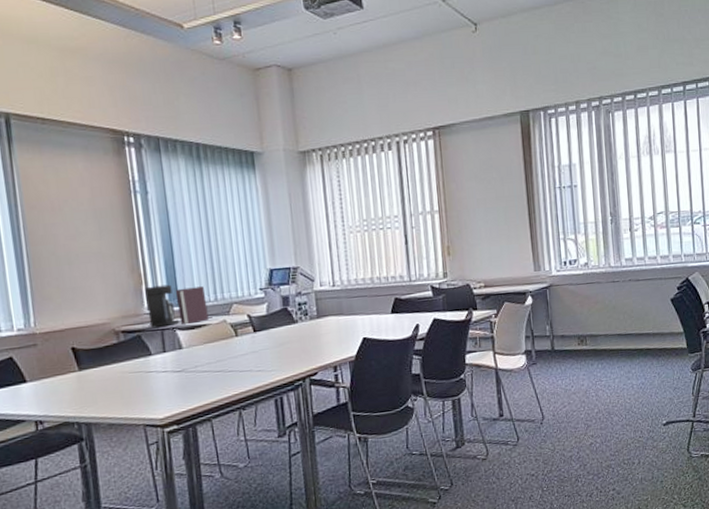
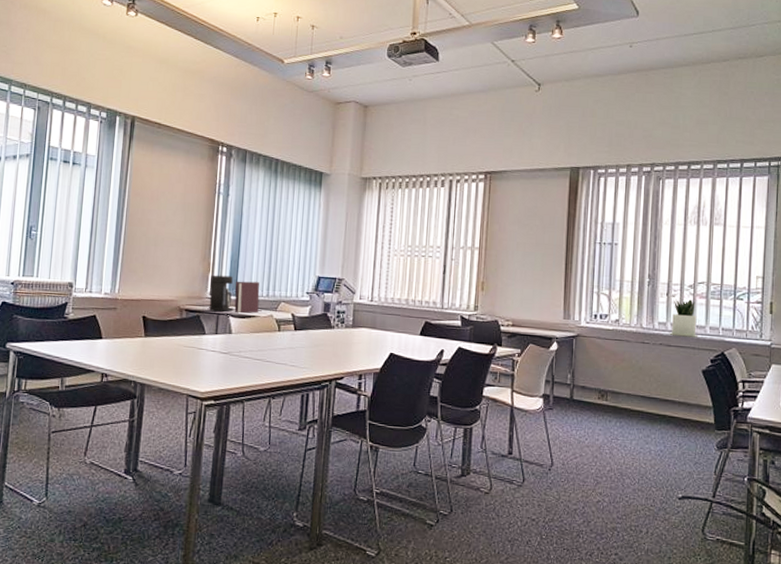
planter: none [636,231,664,271] -> present [669,299,699,339]

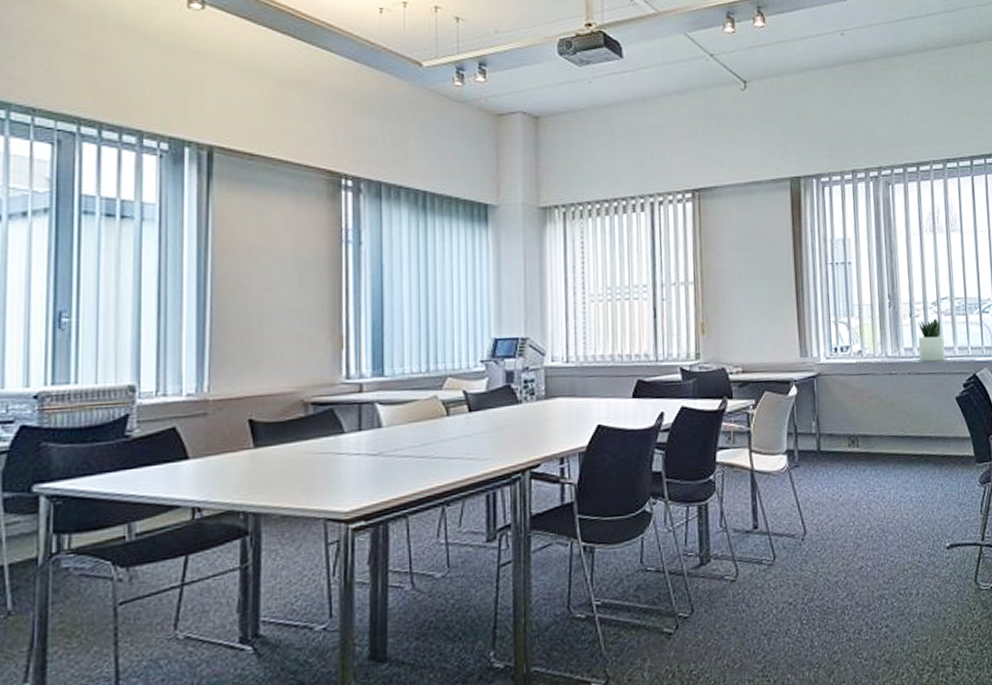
coffee maker: present [208,275,234,312] -> none [345,350,382,402]
binder: present [234,281,260,314] -> none [380,354,417,400]

